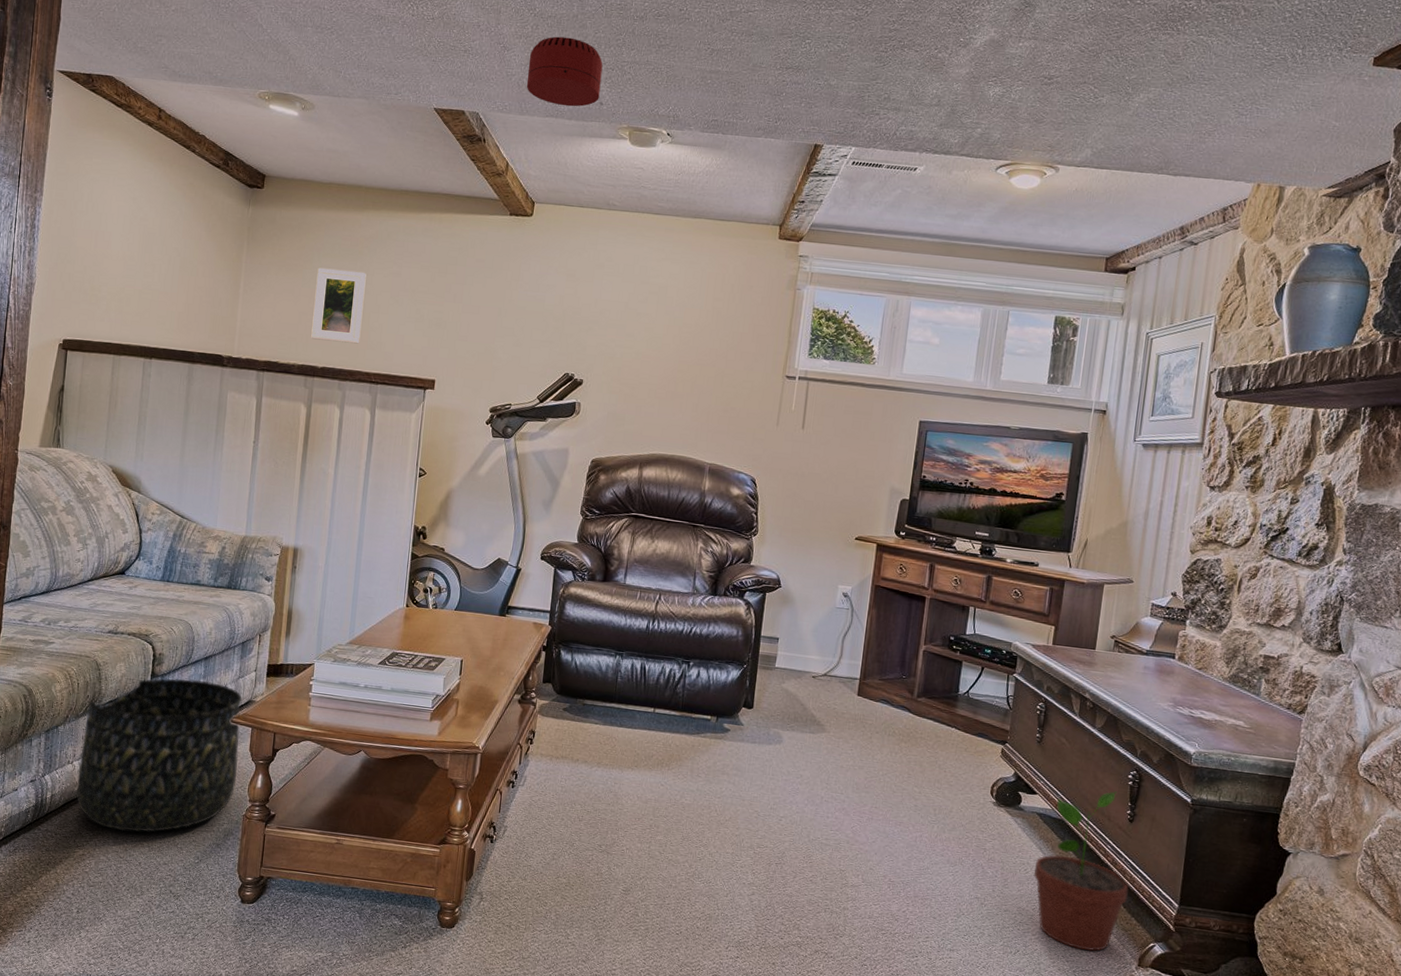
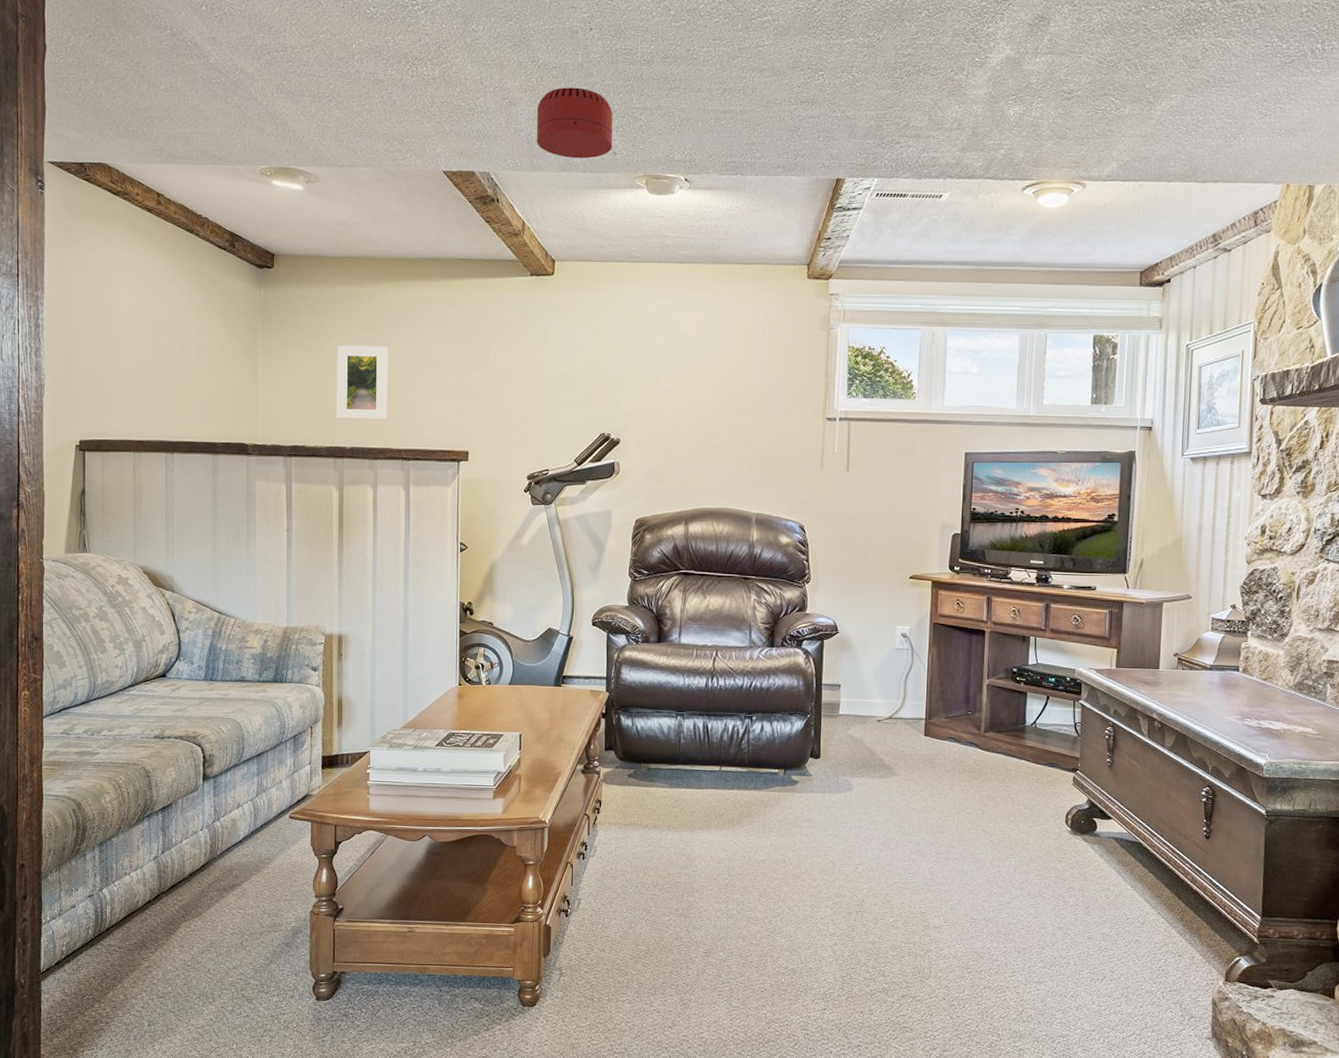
basket: present [77,678,242,833] -> none [136,778,301,939]
potted plant: present [1033,791,1129,952] -> none [1114,809,1210,971]

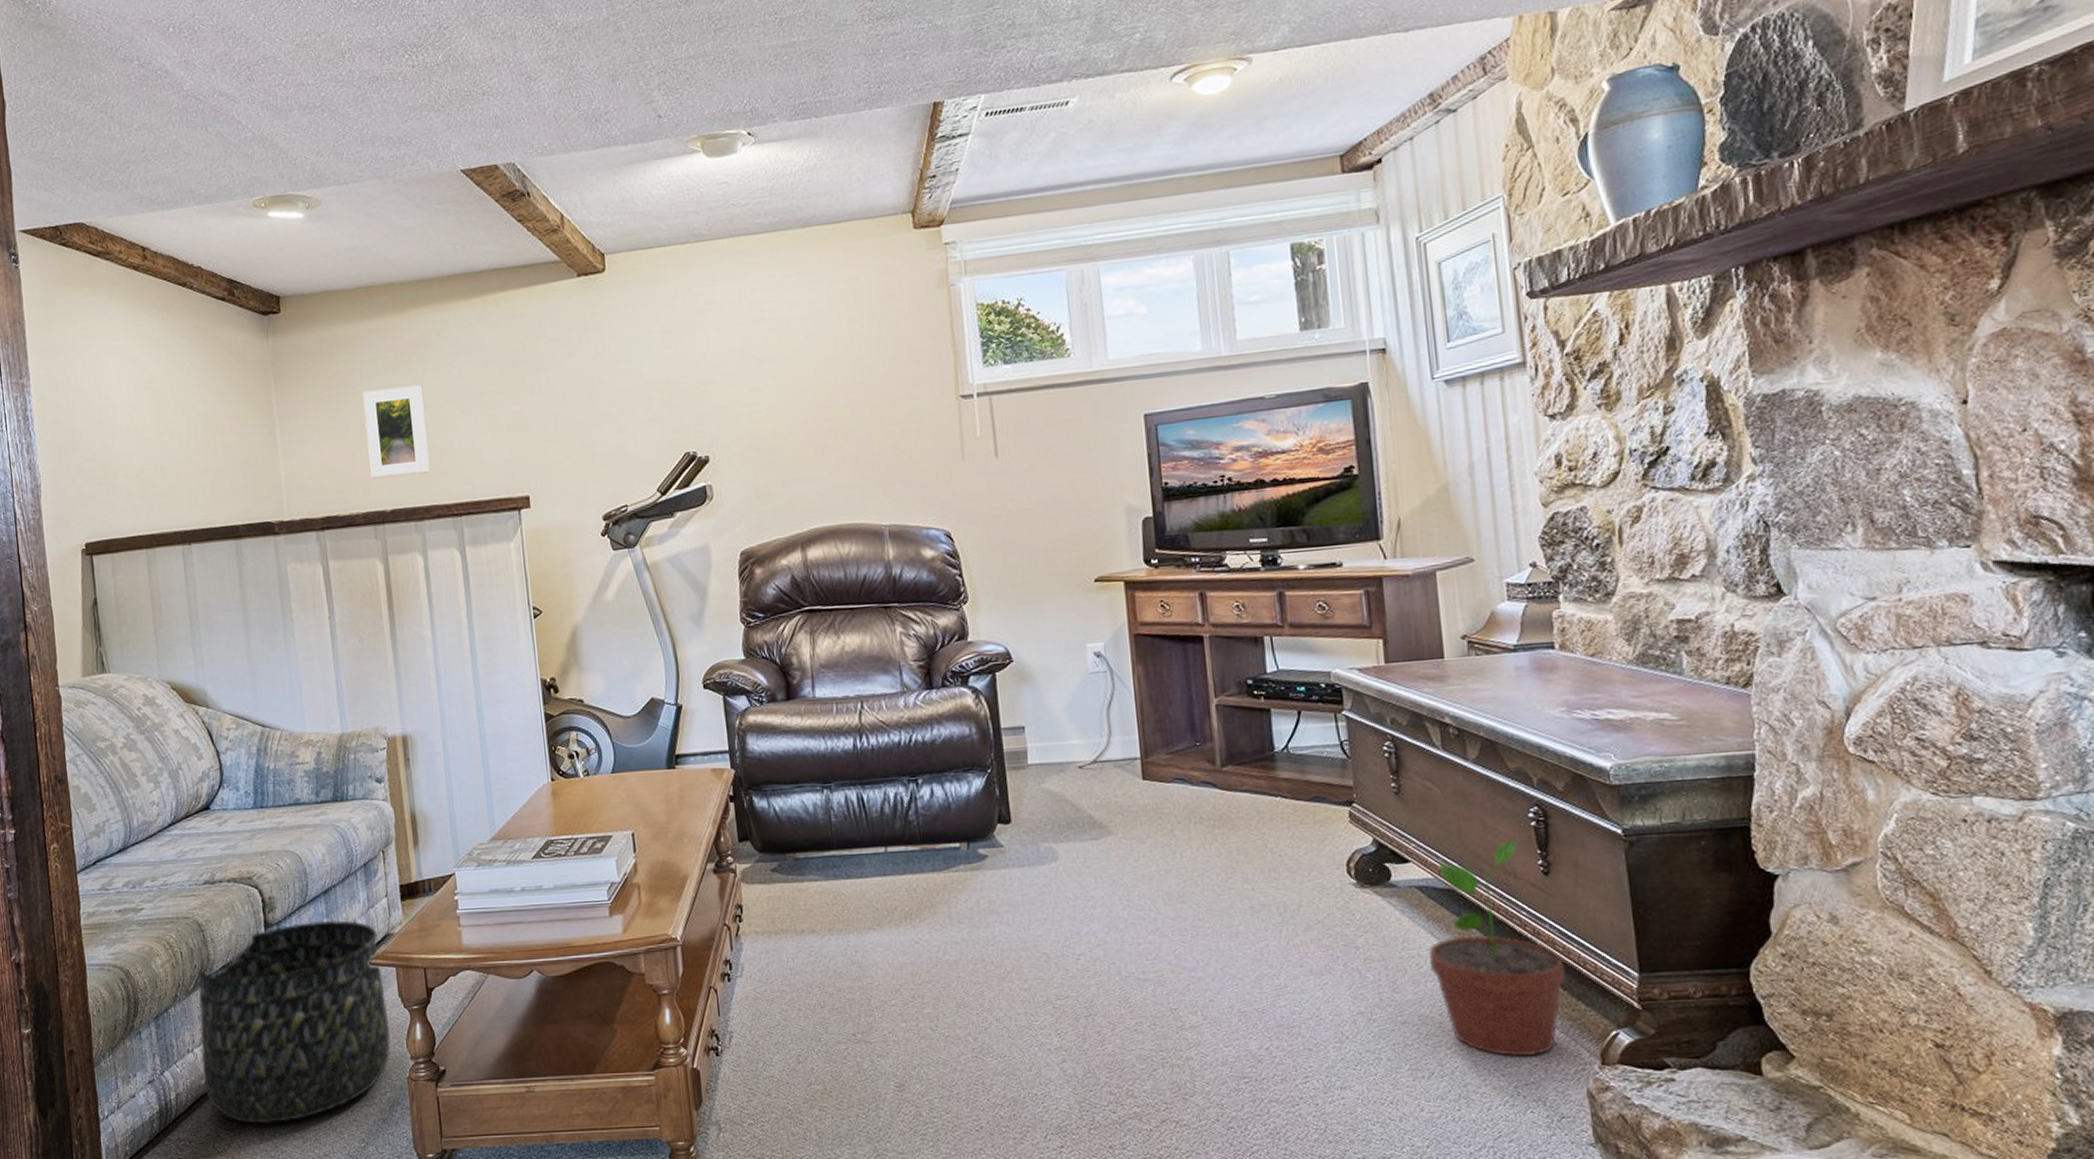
basket: none [136,778,301,939] -> present [198,919,391,1124]
smoke detector: present [536,87,613,159] -> none [561,46,656,131]
potted plant: none [1114,809,1210,971] -> present [1429,838,1566,1057]

